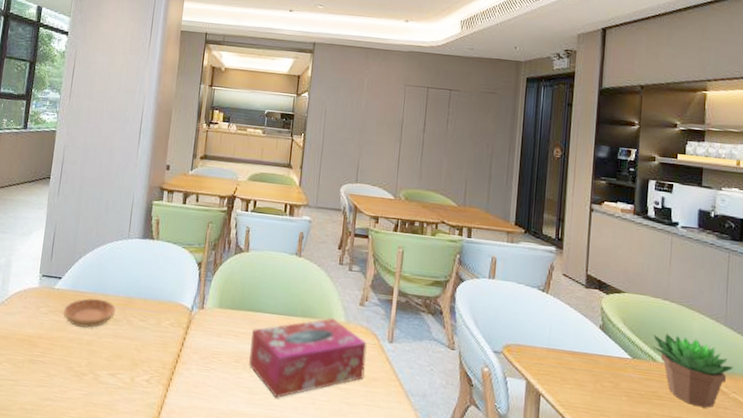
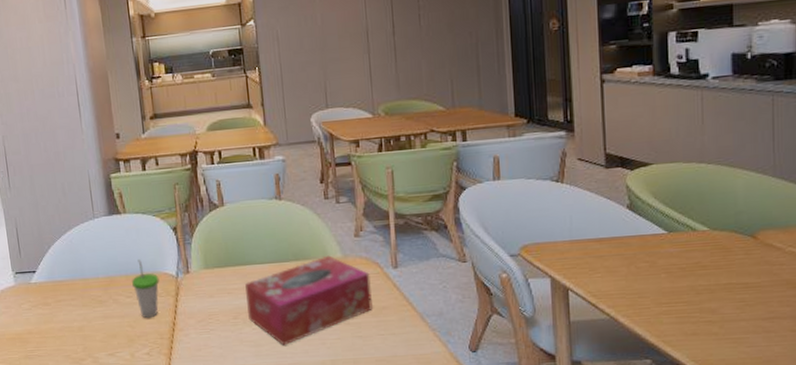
saucer: present [63,298,116,328] -> none [46,284,99,316]
cup: none [148,286,175,346] -> present [132,259,160,319]
succulent plant: present [653,334,733,408] -> none [690,197,787,269]

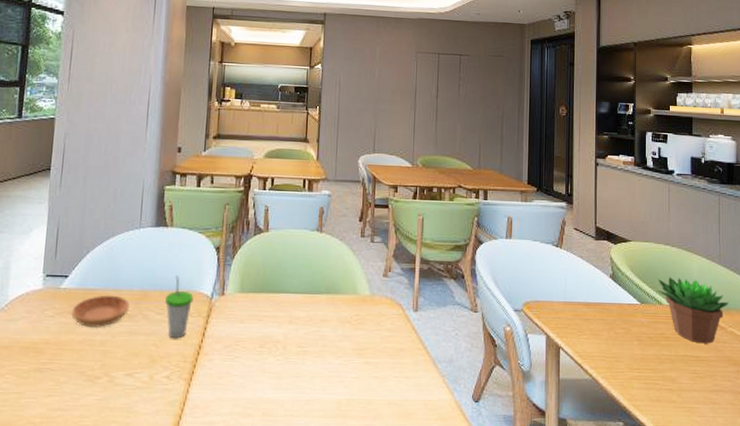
saucer: none [46,284,99,316] -> present [71,295,129,327]
tissue box: present [245,255,373,346] -> none [274,292,392,380]
succulent plant: none [690,197,787,269] -> present [658,277,728,344]

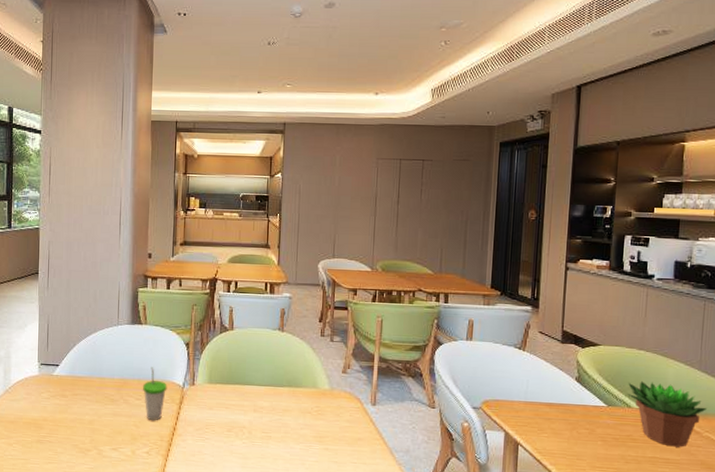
saucer: present [71,295,129,327] -> none [64,382,112,409]

